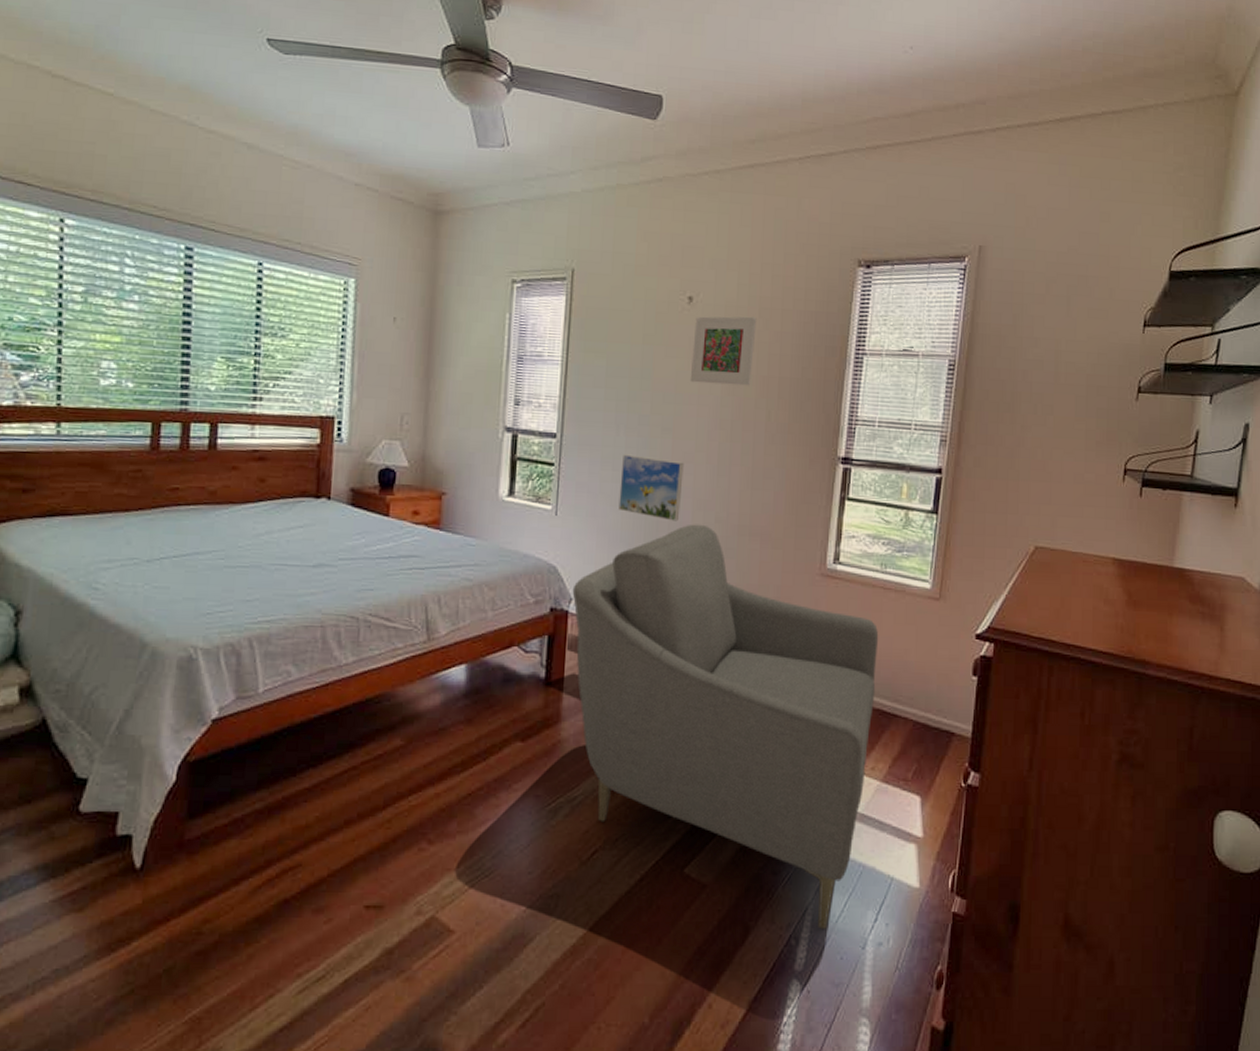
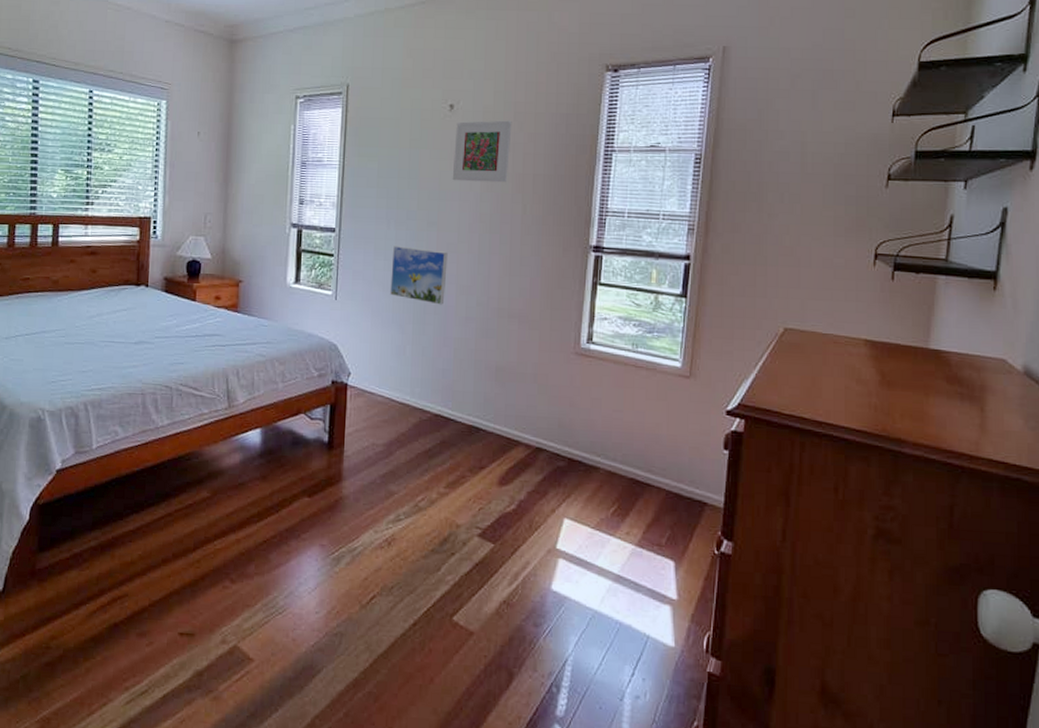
chair: present [572,524,879,930] -> none [350,307,632,681]

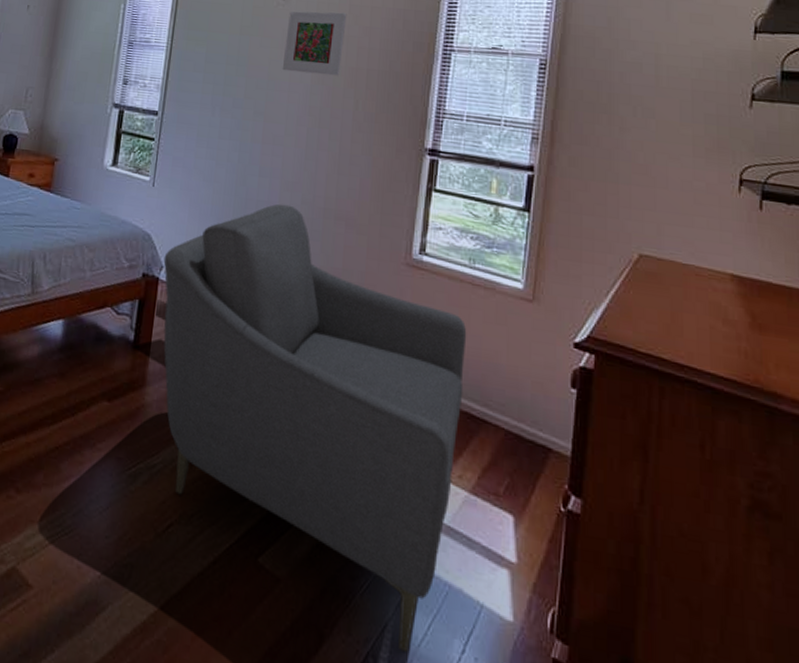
chair: none [350,307,632,681] -> present [163,204,467,653]
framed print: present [390,246,448,305] -> none [210,134,274,200]

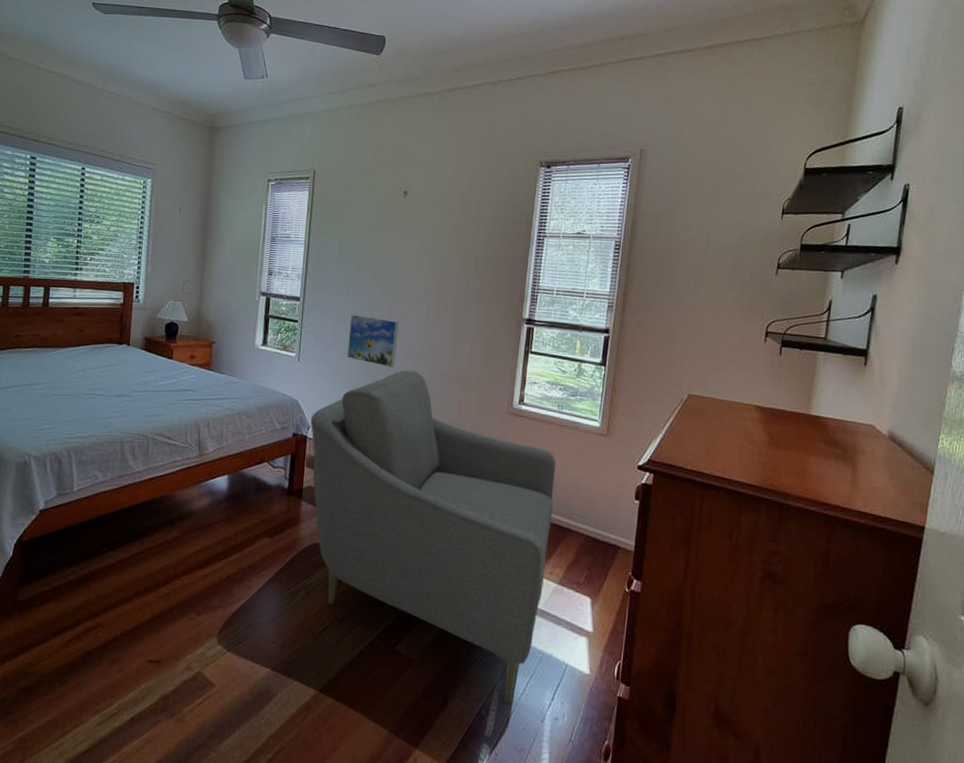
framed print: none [210,134,274,200] -> present [347,314,399,368]
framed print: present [282,11,347,76] -> none [404,206,458,261]

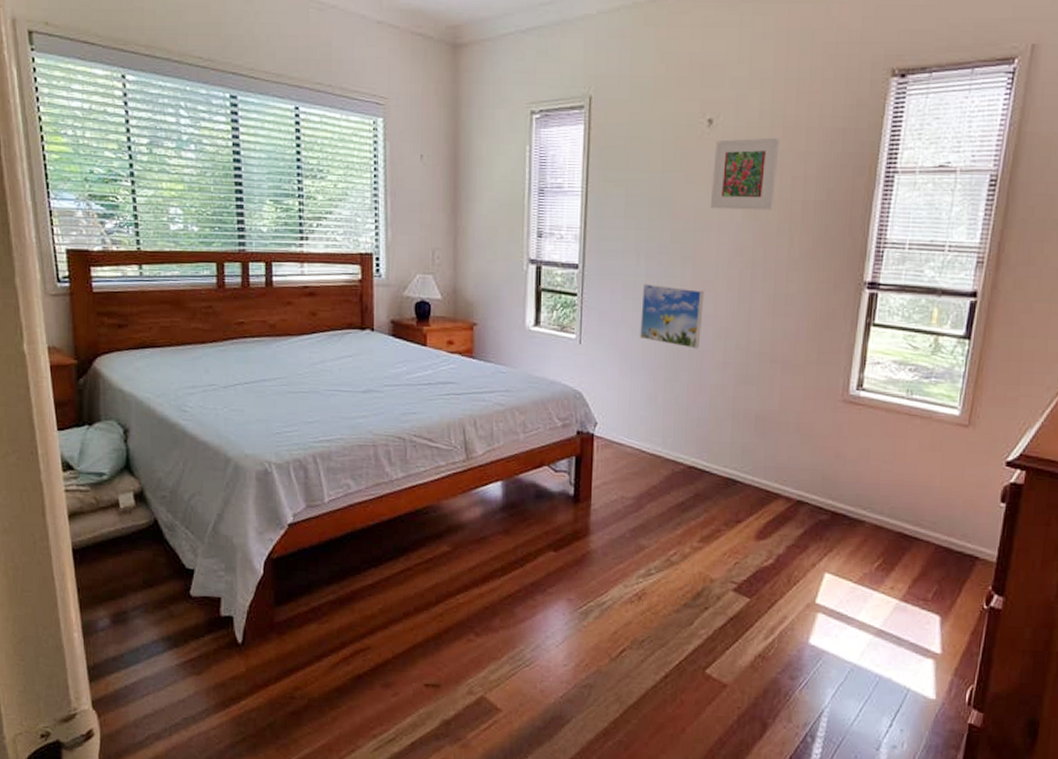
chair: present [310,370,556,704] -> none [597,351,902,731]
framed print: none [404,206,458,261] -> present [710,137,780,211]

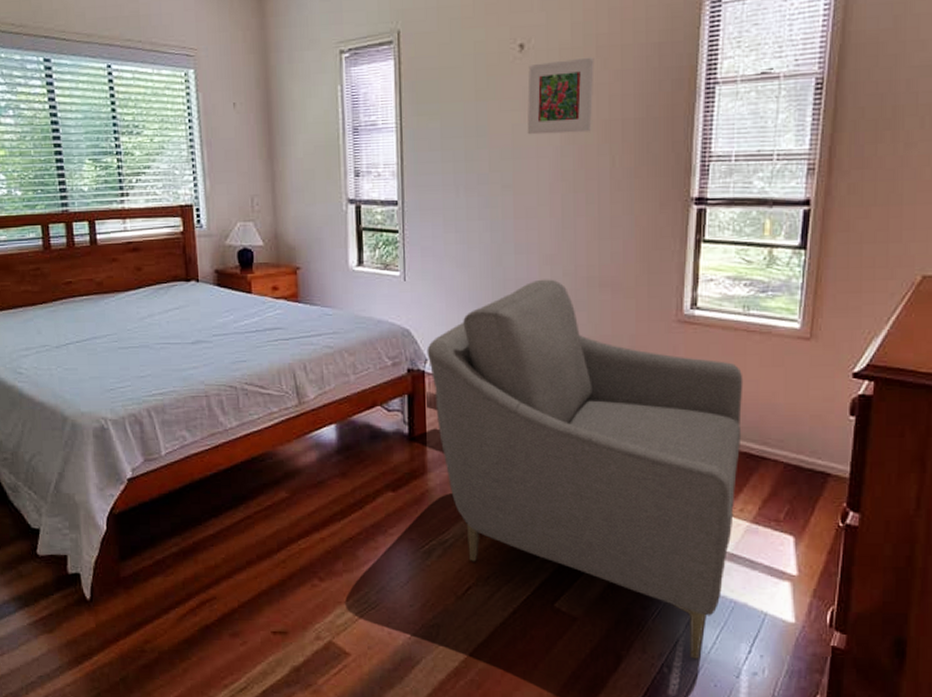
chair: none [597,351,902,731] -> present [427,279,743,660]
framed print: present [640,283,704,349] -> none [464,215,527,278]

